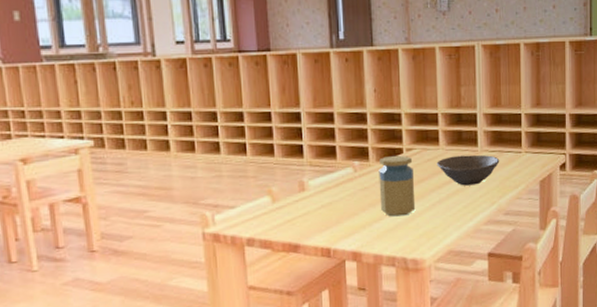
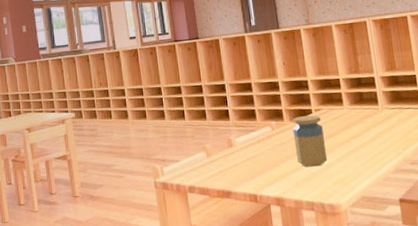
bowl: present [436,154,500,186] -> none [342,112,401,140]

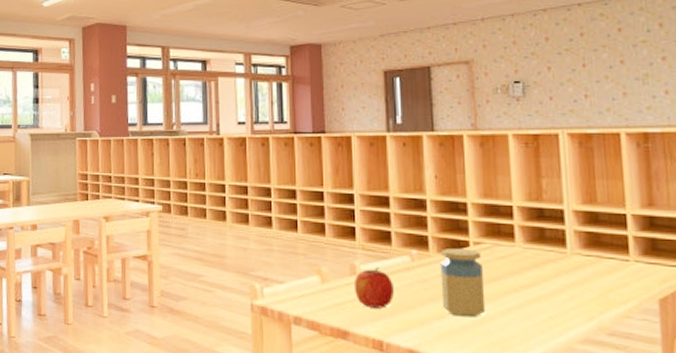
apple: none [231,139,262,171] -> present [353,268,394,309]

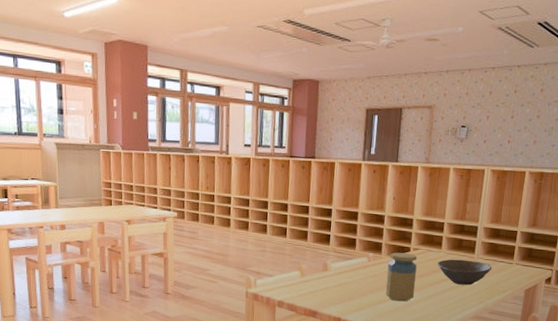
apple: present [353,268,394,309] -> none [324,266,353,295]
bowl: none [512,255,598,294] -> present [437,259,492,286]

